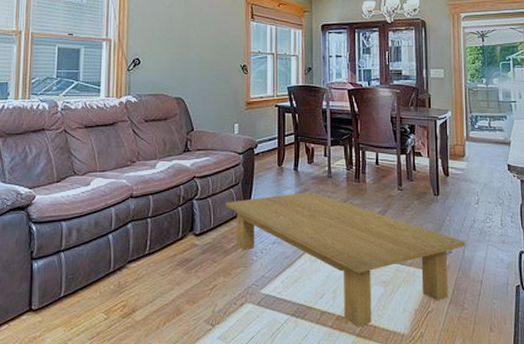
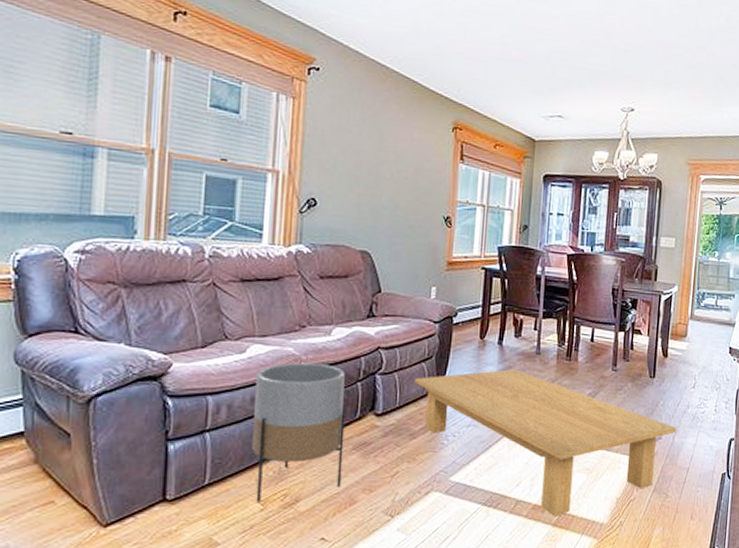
planter: none [96,192,170,312] -> present [251,362,346,502]

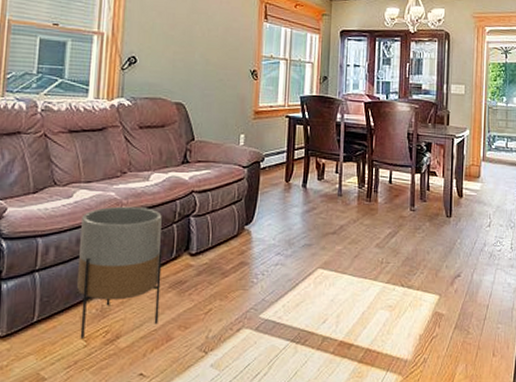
coffee table: present [415,369,677,516] -> none [226,210,475,353]

